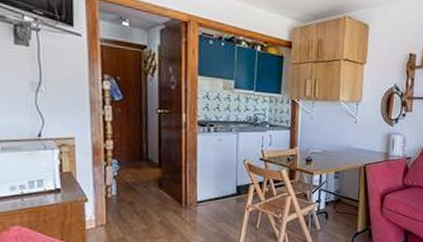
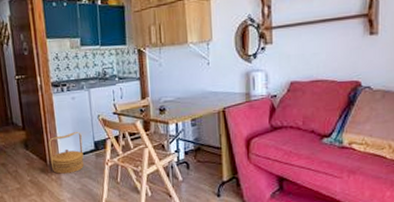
woven basket: none [186,174,224,217] -> present [48,132,84,174]

